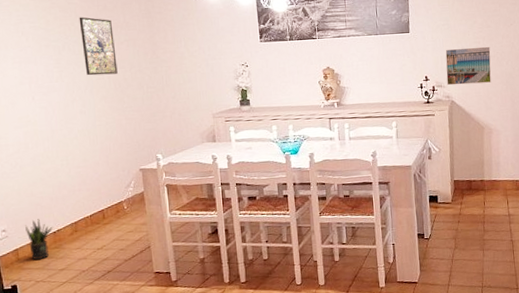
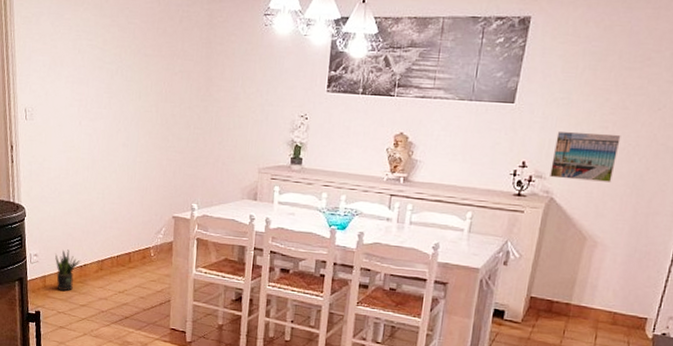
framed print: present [79,17,118,76] -> none [135,39,169,108]

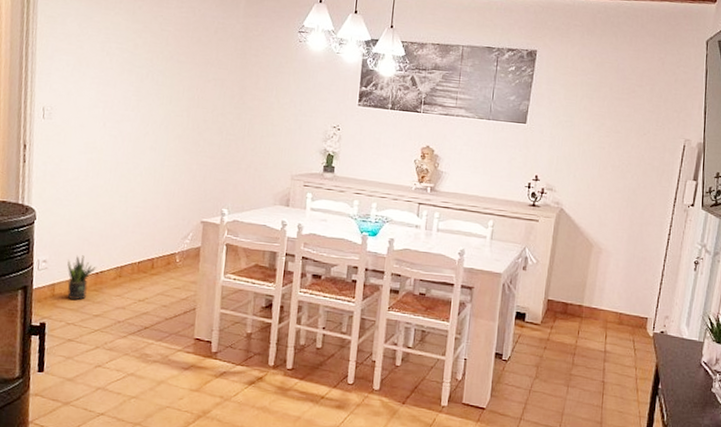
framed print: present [550,130,621,182] -> none [559,149,616,196]

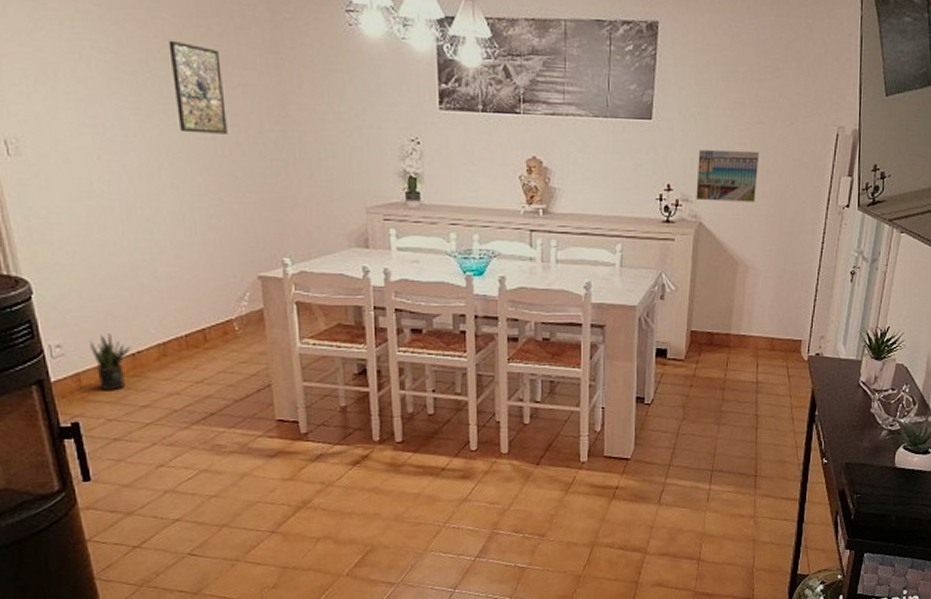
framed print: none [165,46,203,114] -> present [168,40,228,134]
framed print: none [559,149,616,196] -> present [696,149,760,202]

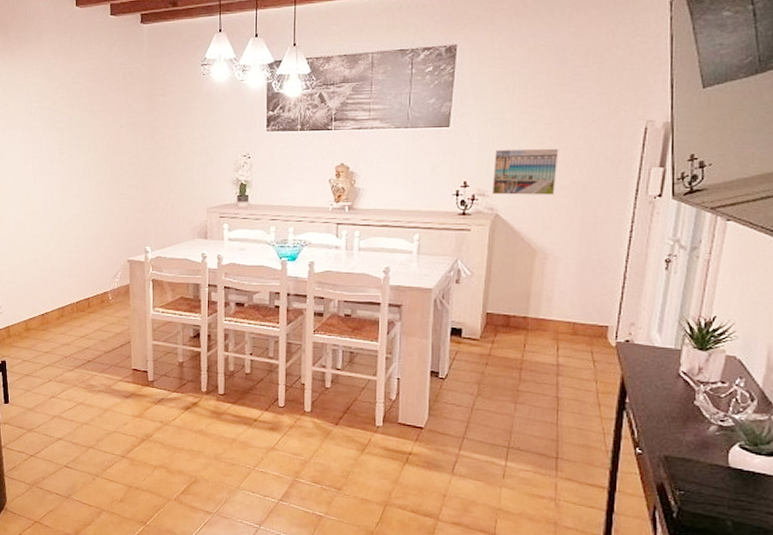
potted plant: present [90,334,131,390] -> none [18,299,42,339]
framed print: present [168,40,228,134] -> none [83,97,116,159]

